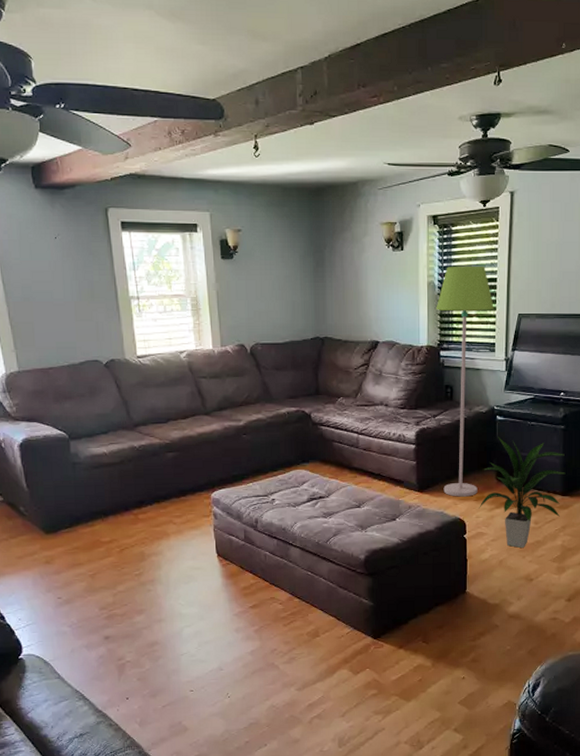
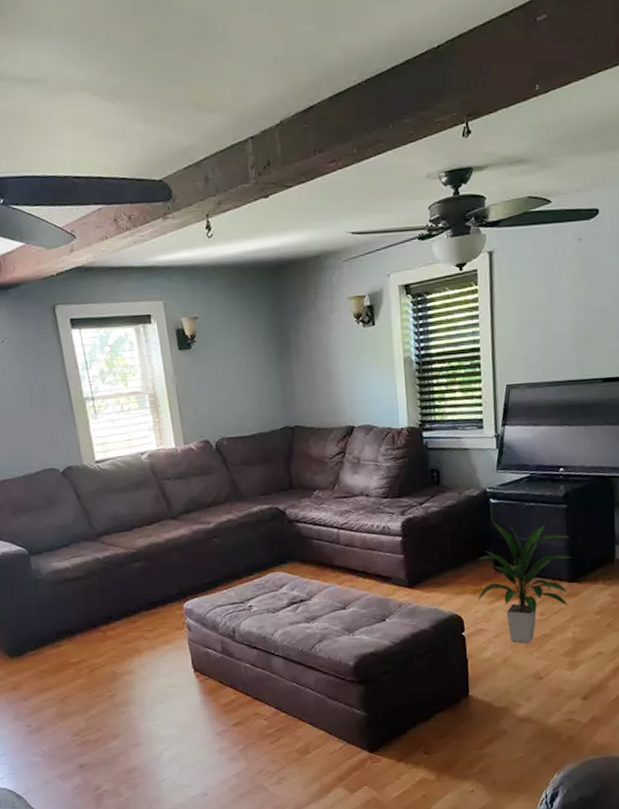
floor lamp: present [436,265,494,497] -> none [414,335,479,591]

